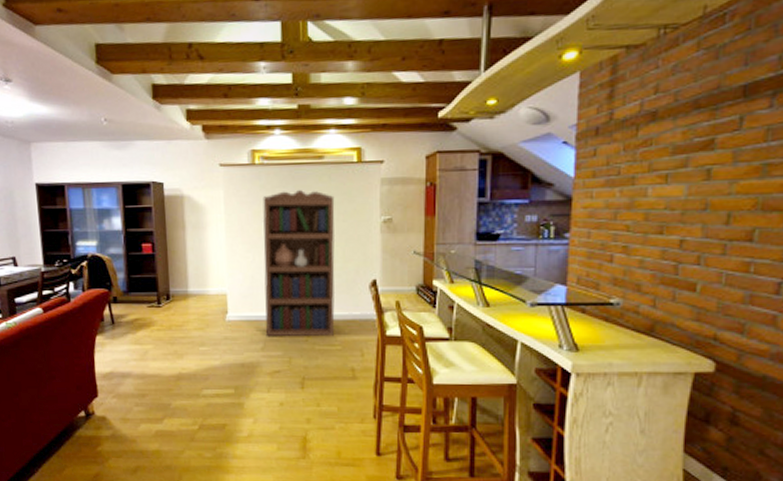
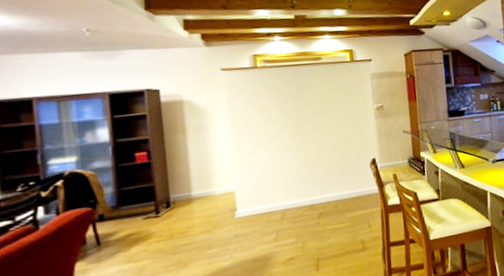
bookcase: present [263,190,335,337] -> none [267,87,343,227]

